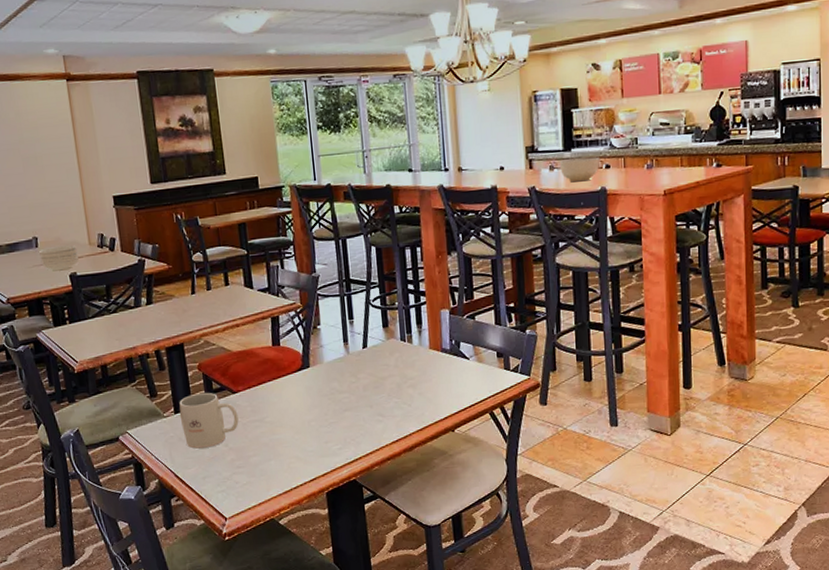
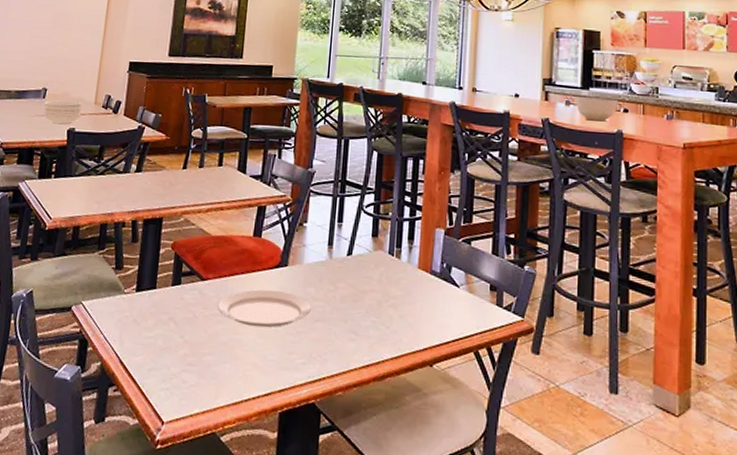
mug: present [179,392,239,449] -> none [140,273,202,336]
plate: none [253,390,339,426] -> present [218,289,312,328]

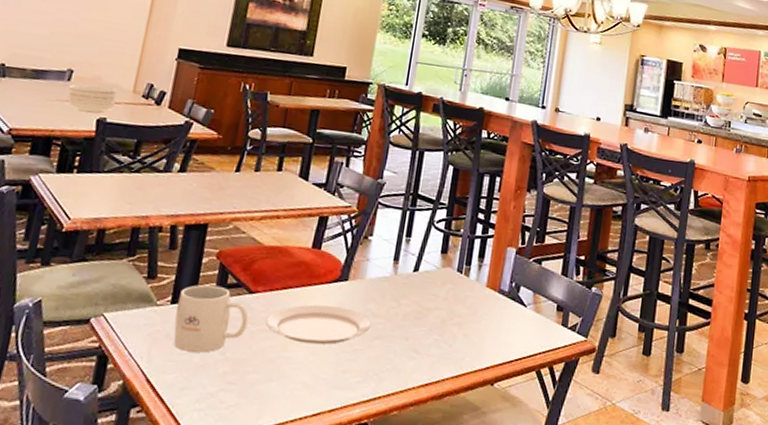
mug: none [140,273,202,336] -> present [173,284,249,353]
bowl: present [577,97,619,122] -> none [654,125,694,151]

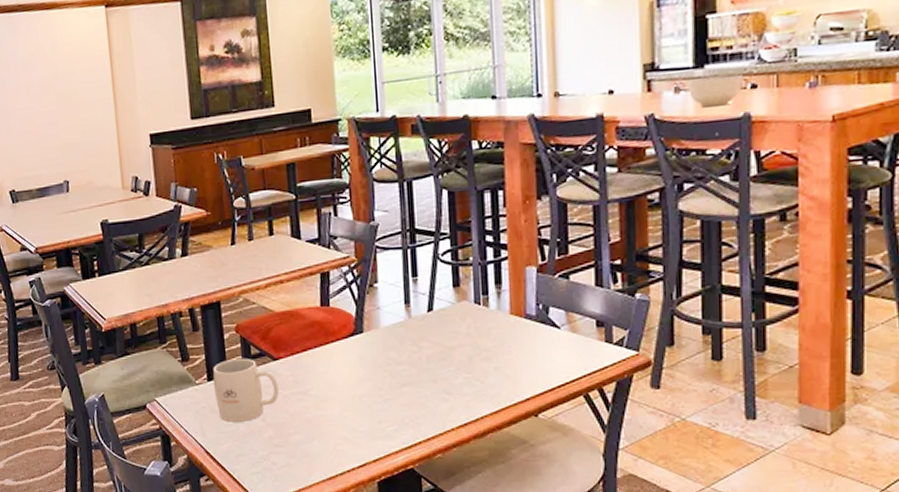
bowl: present [67,84,117,114] -> none [69,189,112,218]
plate: present [266,304,372,345] -> none [295,360,397,400]
bowl: none [654,125,694,151] -> present [689,74,744,108]

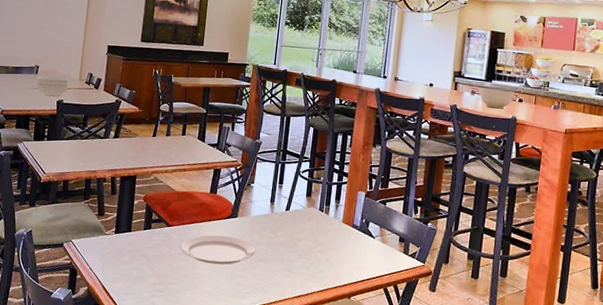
bowl: none [69,189,112,218] -> present [36,76,69,97]
mug: present [212,358,279,422] -> none [118,220,168,269]
plate: none [295,360,397,400] -> present [181,235,256,265]

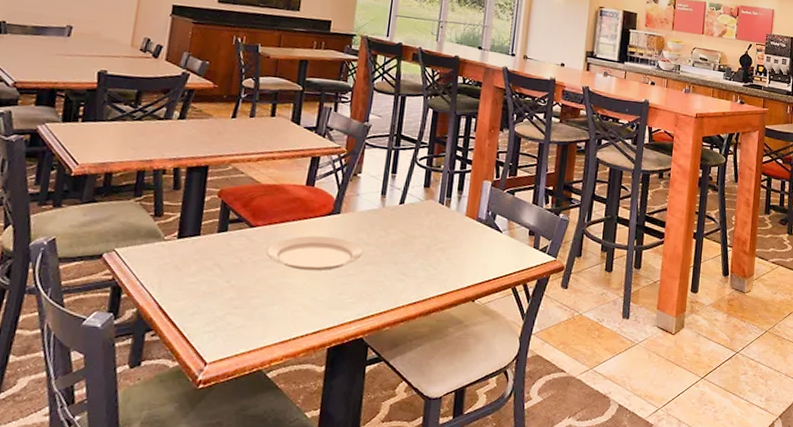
bowl: present [36,76,69,97] -> none [68,39,116,67]
bowl: present [480,88,516,109] -> none [613,69,648,92]

